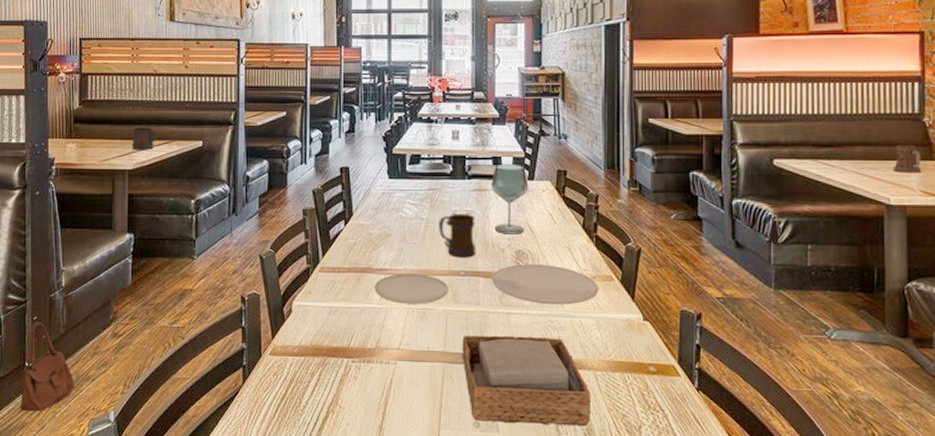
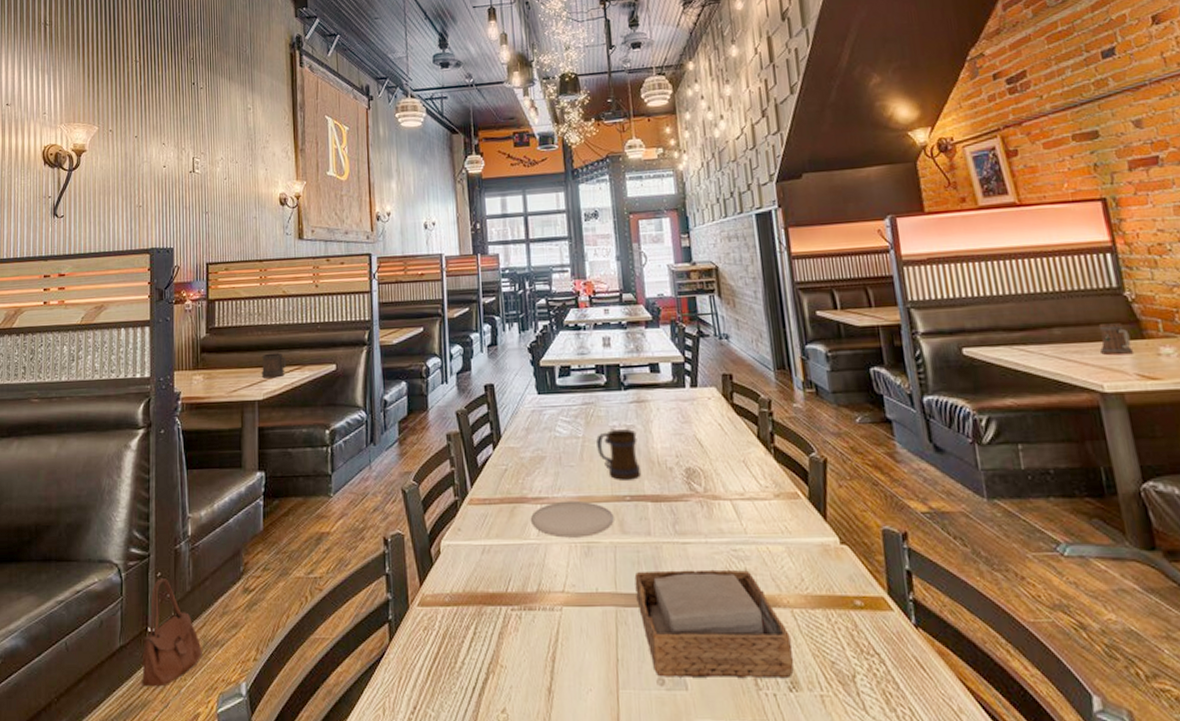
wine glass: present [490,163,529,235] -> none [650,369,693,451]
plate: present [492,264,599,305] -> none [661,483,785,531]

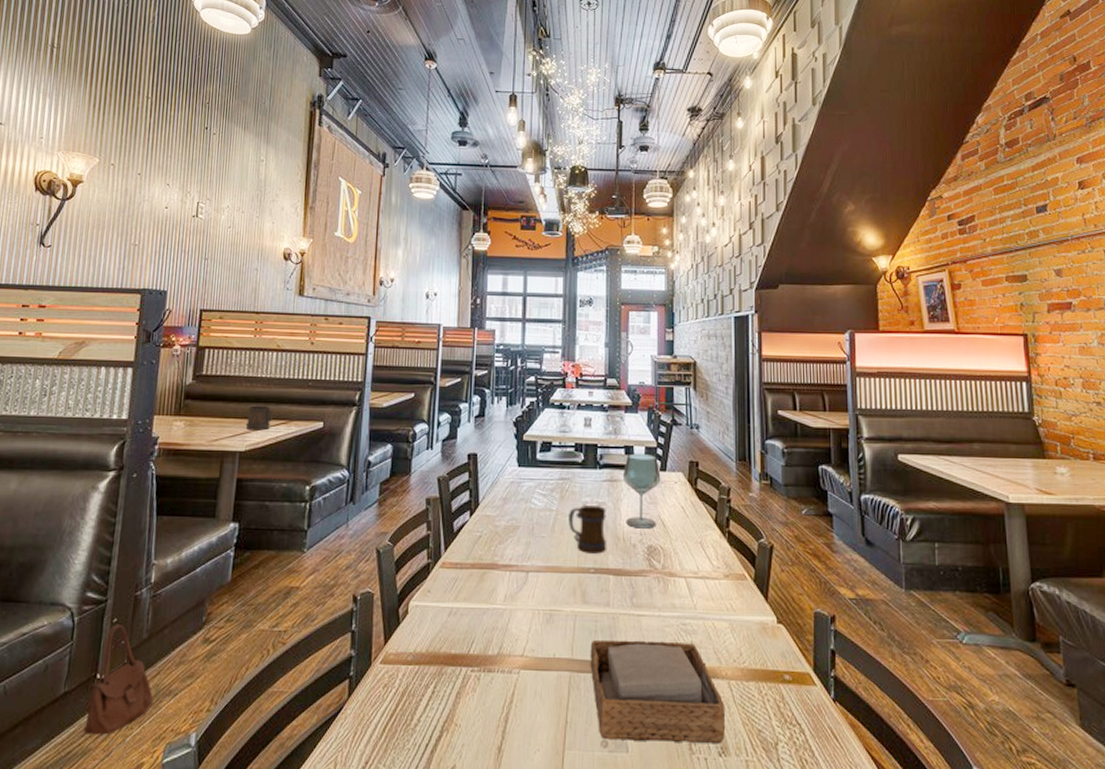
plate: present [530,500,614,538] -> none [498,569,577,605]
wine glass: none [650,369,693,451] -> present [622,453,661,529]
beer mug: present [1098,323,1133,356] -> none [1010,443,1035,472]

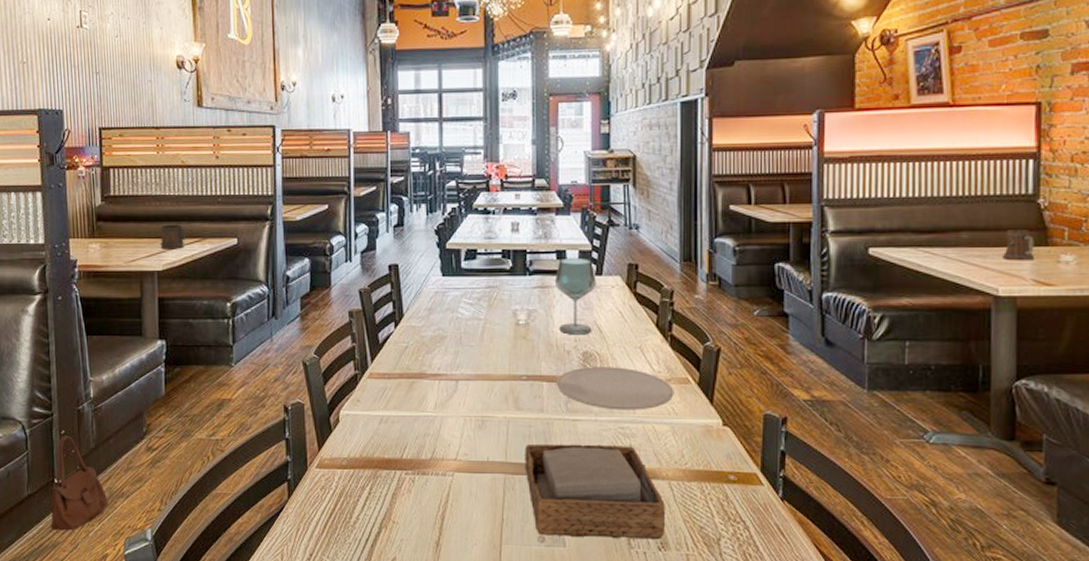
beer mug: present [568,505,606,554] -> none [498,313,538,361]
plate: none [622,561,732,606] -> present [556,367,674,410]
beer mug: none [1010,443,1035,472] -> present [1003,230,1035,261]

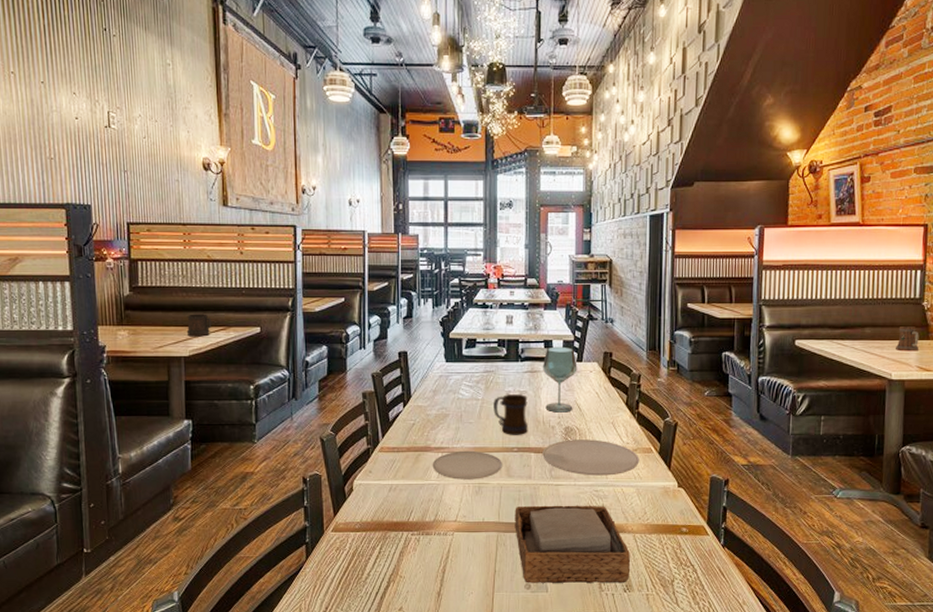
handbag: present [50,436,109,531] -> none [79,509,137,596]
plate: none [428,378,509,412] -> present [432,450,502,480]
beer mug: none [498,313,538,361] -> present [493,394,528,435]

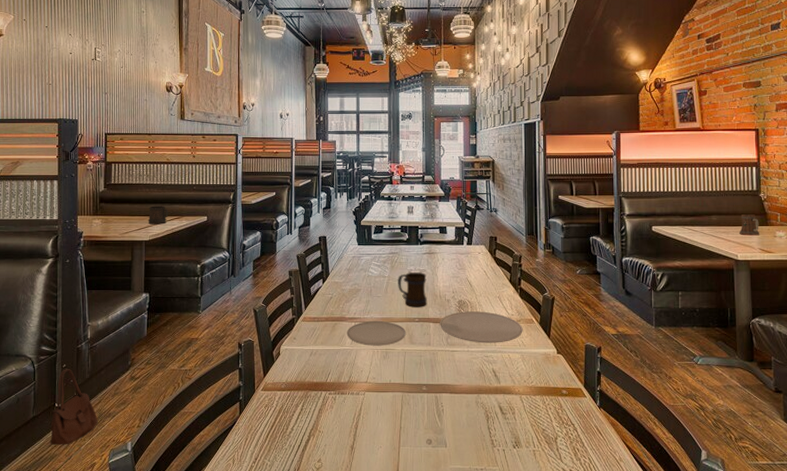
handbag: none [79,509,137,596] -> present [51,369,98,445]
napkin holder: present [515,505,631,584] -> none [417,369,519,440]
wine glass: present [542,346,577,413] -> none [438,232,468,288]

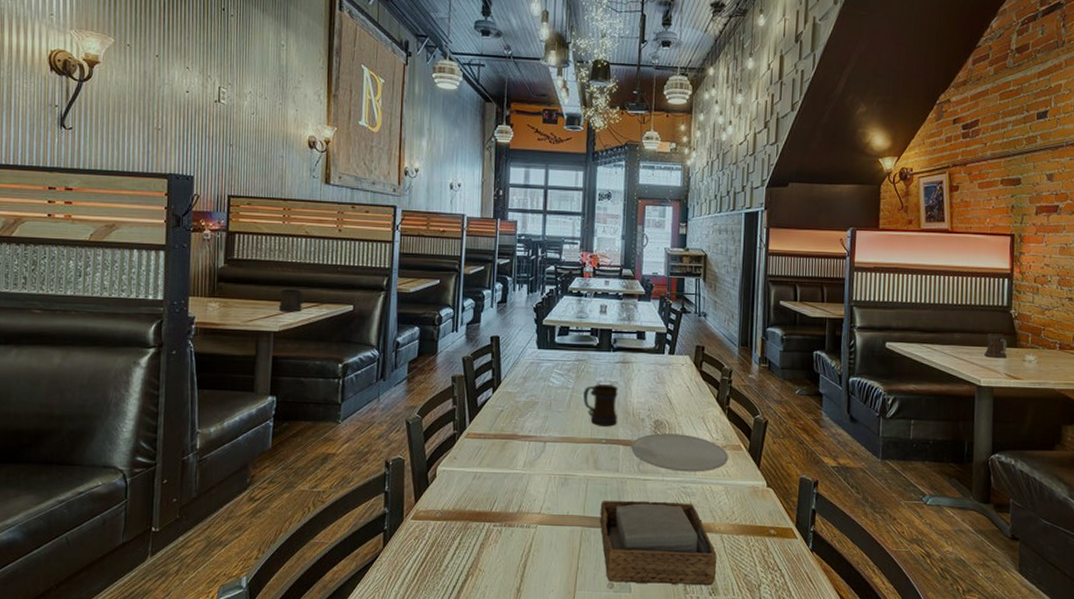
handbag: present [51,369,98,445] -> none [144,485,206,578]
plate: present [346,320,406,346] -> none [518,440,590,471]
napkin holder: none [417,369,519,440] -> present [600,500,717,586]

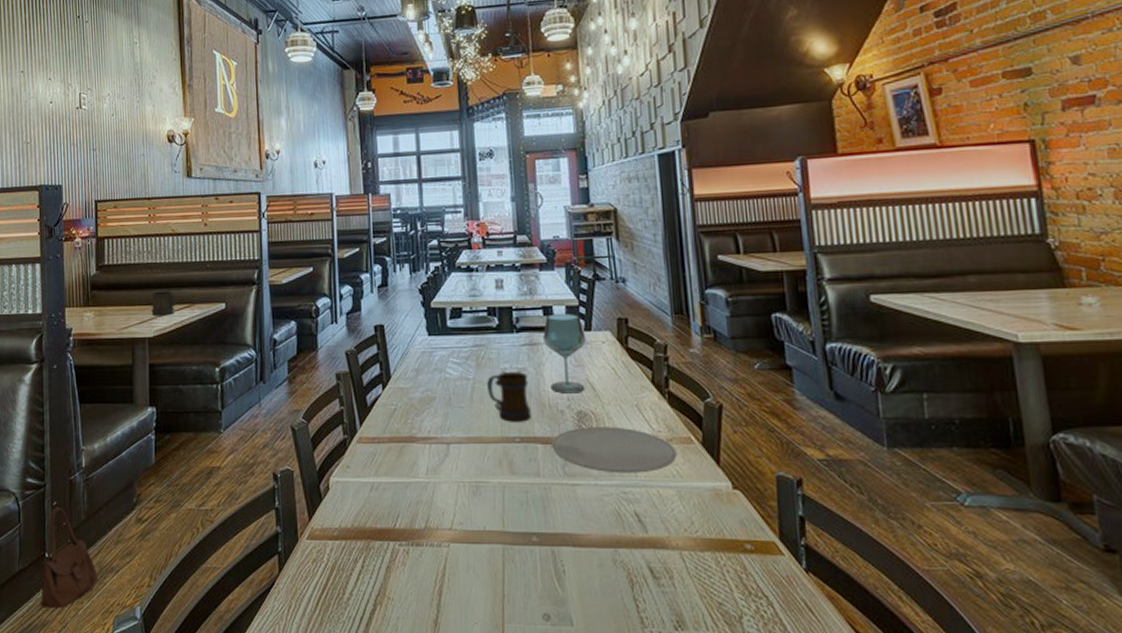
handbag: none [144,485,206,578] -> present [41,507,98,609]
napkin holder: present [600,500,717,586] -> none [522,511,681,618]
wine glass: none [634,338,669,405] -> present [542,313,586,394]
beer mug: present [984,333,1007,359] -> none [1017,271,1052,305]

